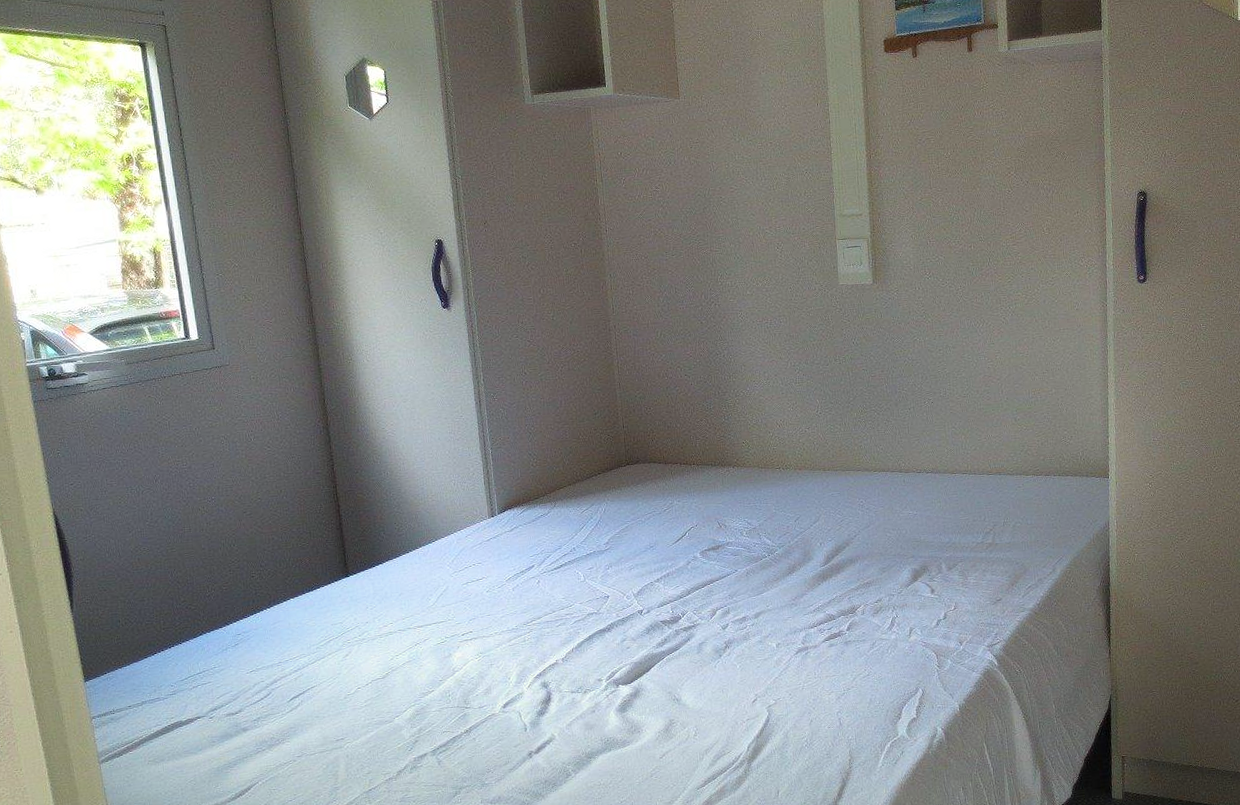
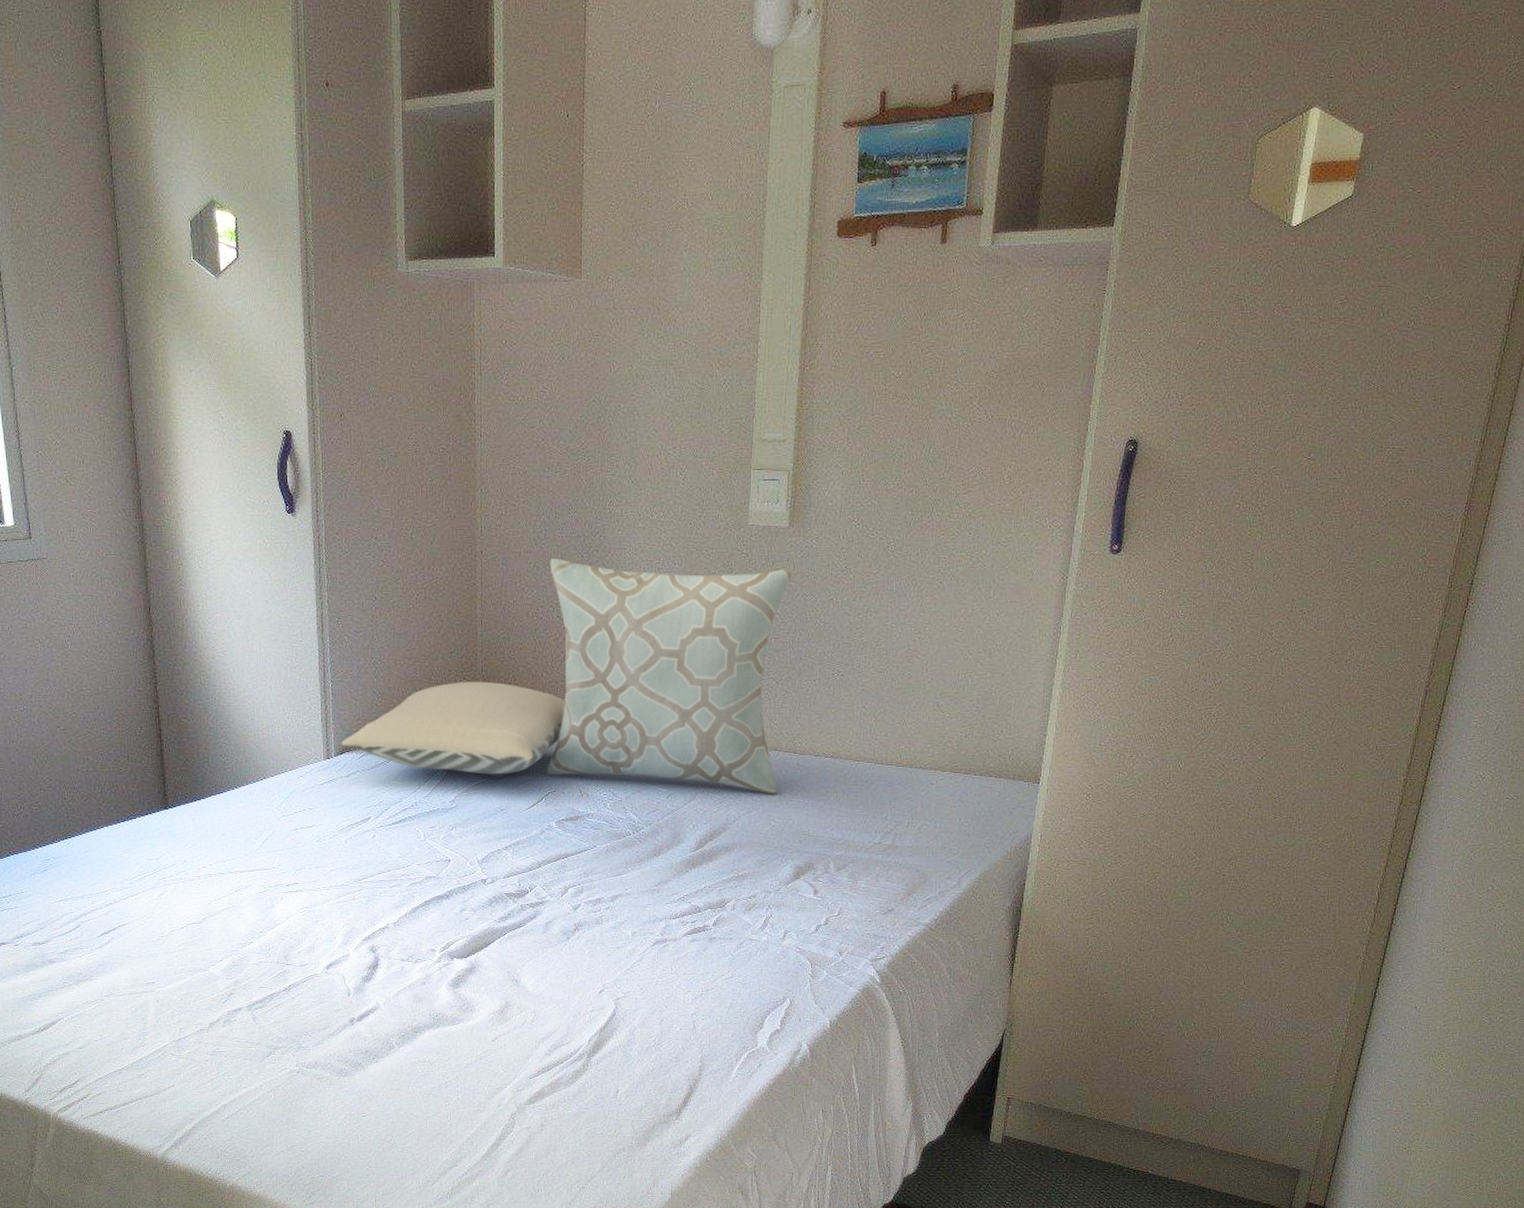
pillow: none [504,436,699,518] -> present [342,681,565,775]
pillow: none [674,317,889,512] -> present [547,559,793,795]

